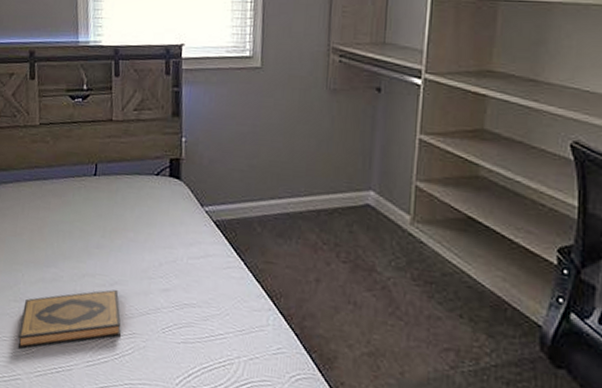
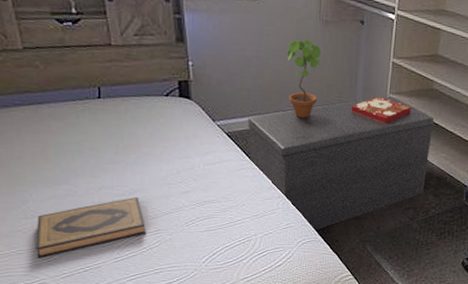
bench: none [238,184,483,365] -> present [248,96,434,232]
potted plant: none [287,112,328,208] -> present [287,39,322,118]
decorative box: none [363,184,448,222] -> present [351,96,412,124]

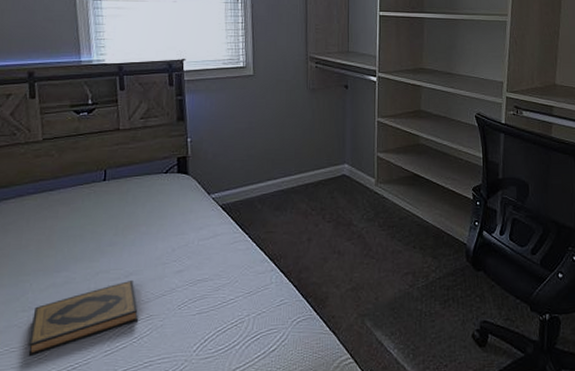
bench: present [248,96,434,232] -> none [241,155,424,308]
potted plant: present [287,39,322,118] -> none [278,108,310,184]
decorative box: present [351,96,412,124] -> none [340,156,400,184]

